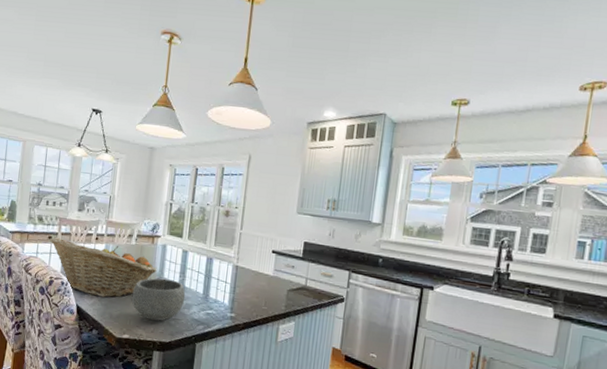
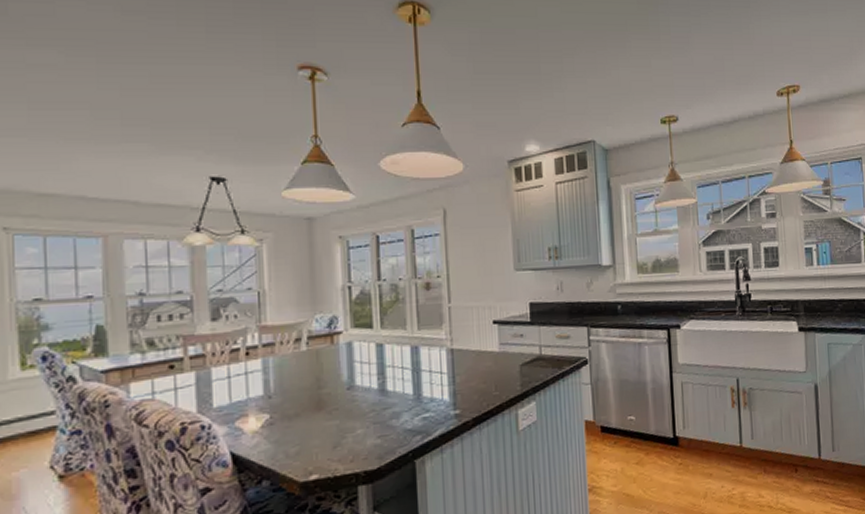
fruit basket: present [50,237,157,298] -> none [172,356,344,435]
bowl: present [131,278,186,321] -> none [313,385,391,446]

